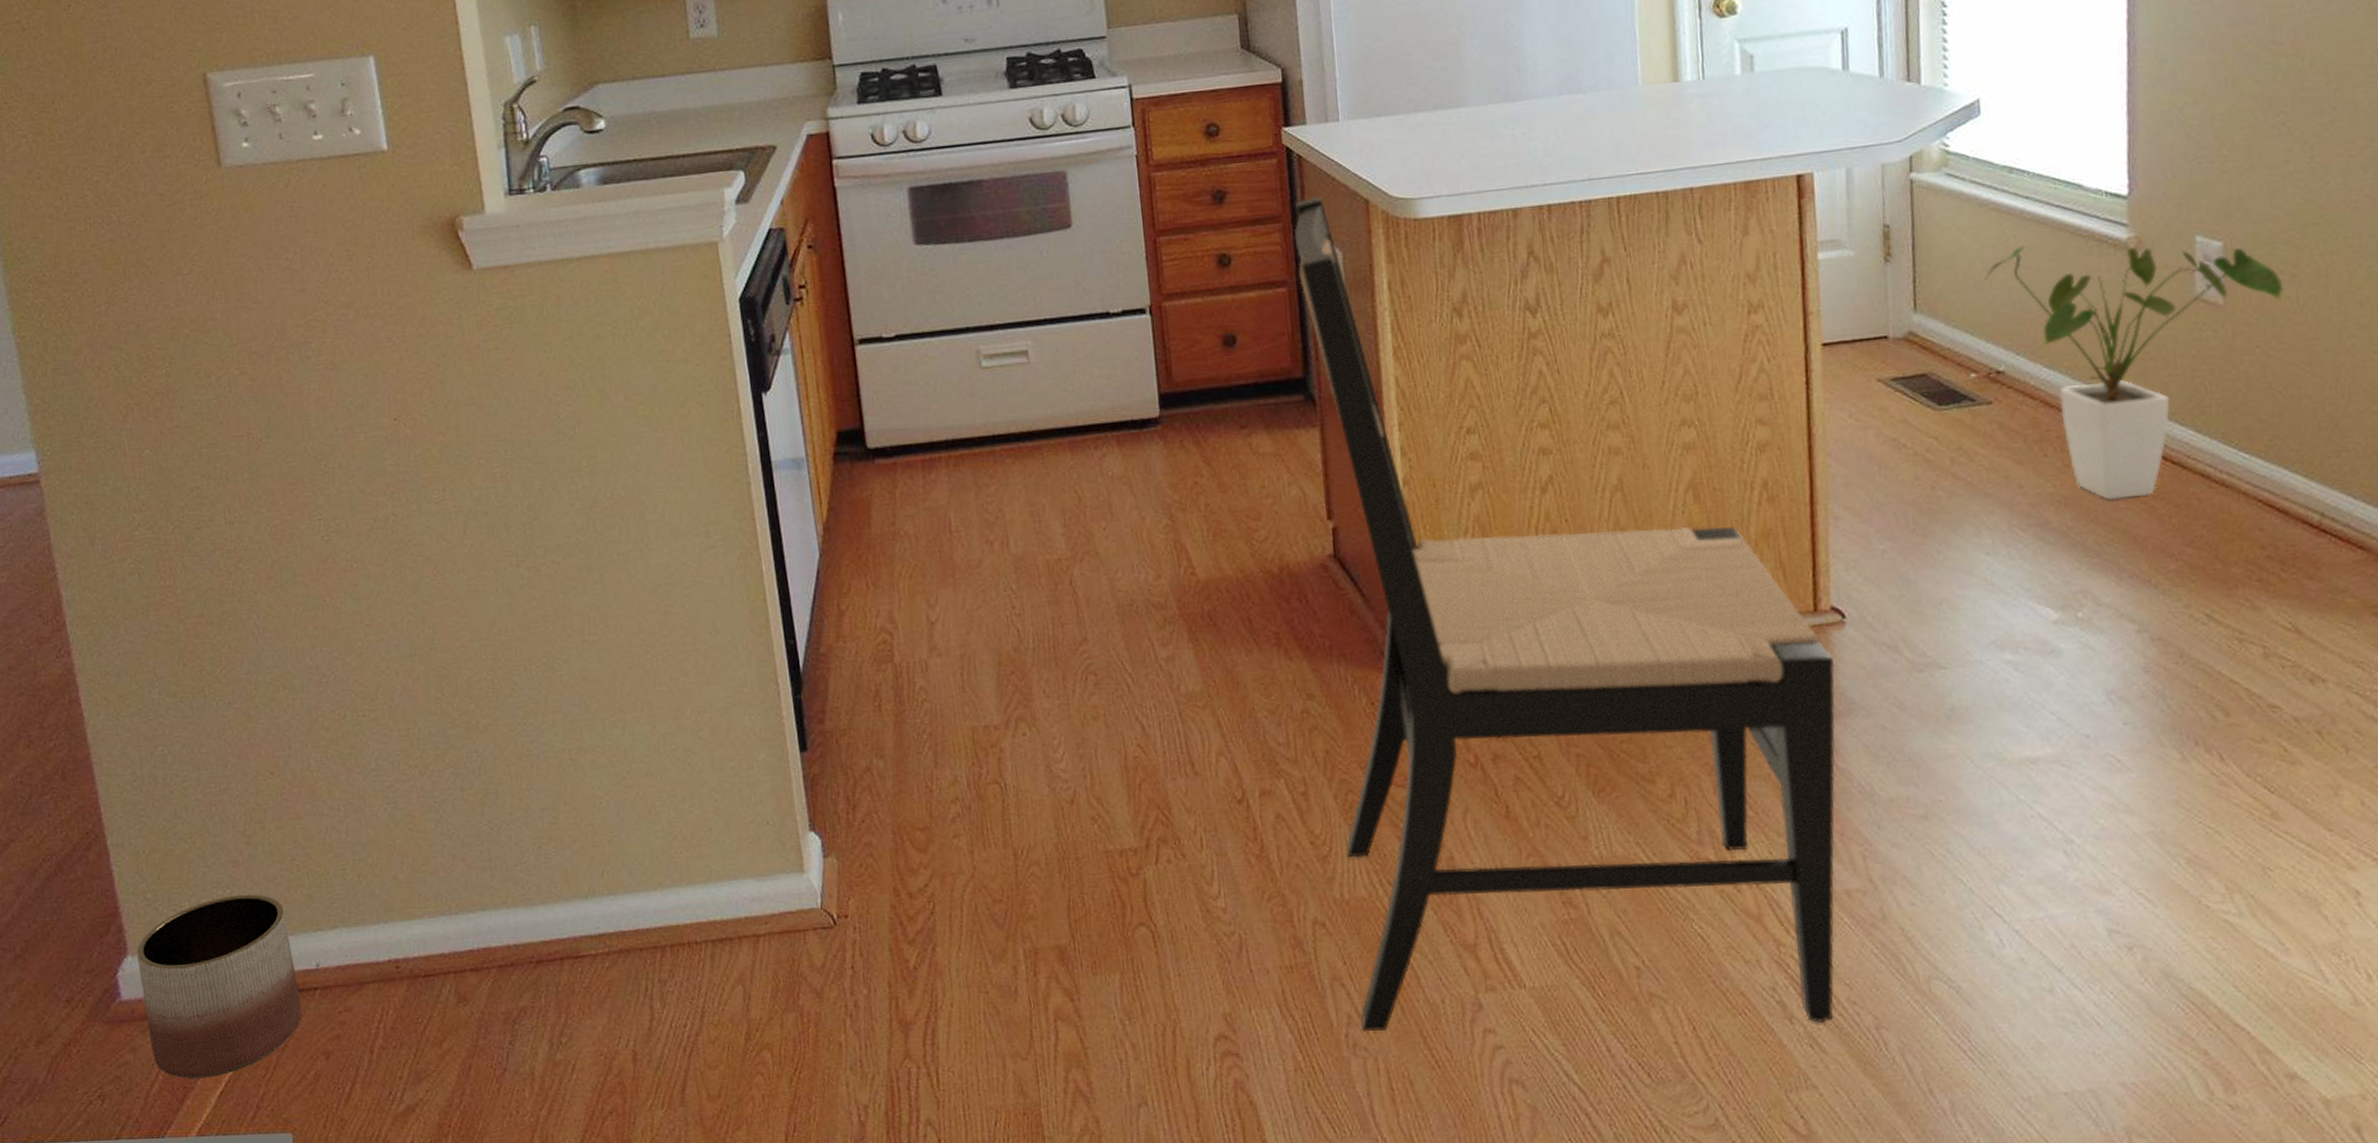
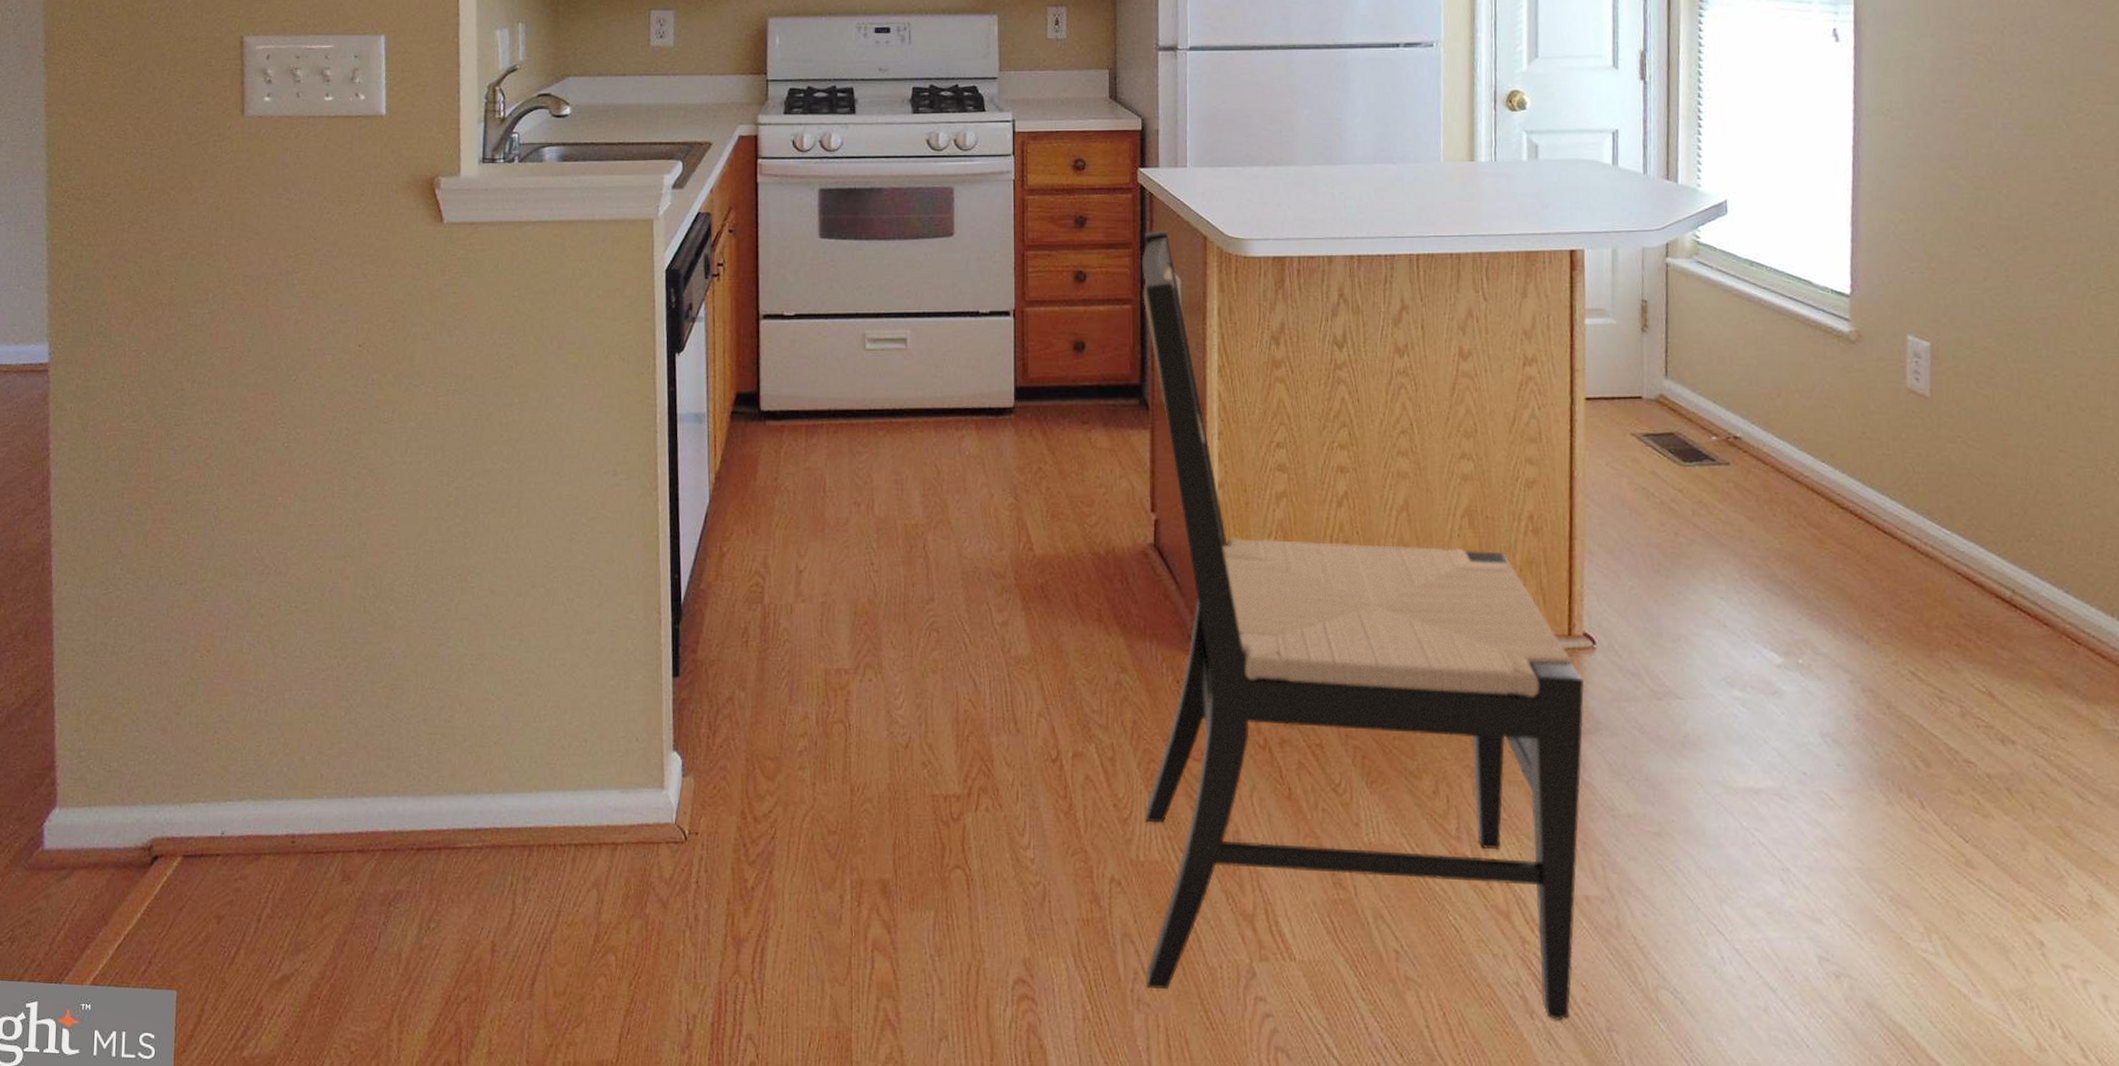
planter: present [136,894,302,1079] -> none [63,760,203,930]
house plant: present [1985,245,2284,500] -> none [1727,328,1982,560]

